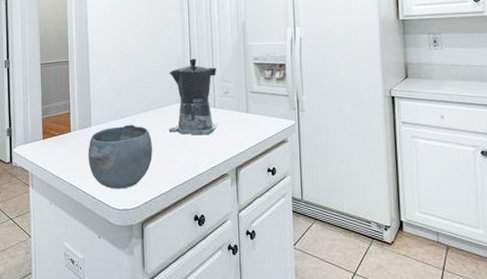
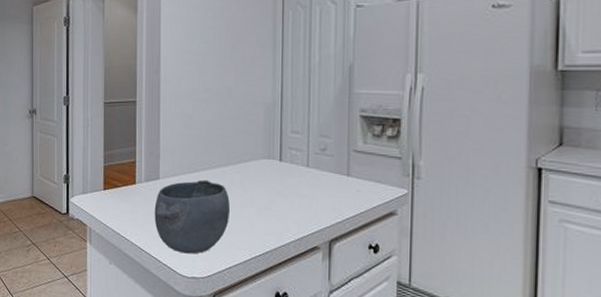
coffee maker: present [168,59,220,136] -> none [250,106,313,200]

